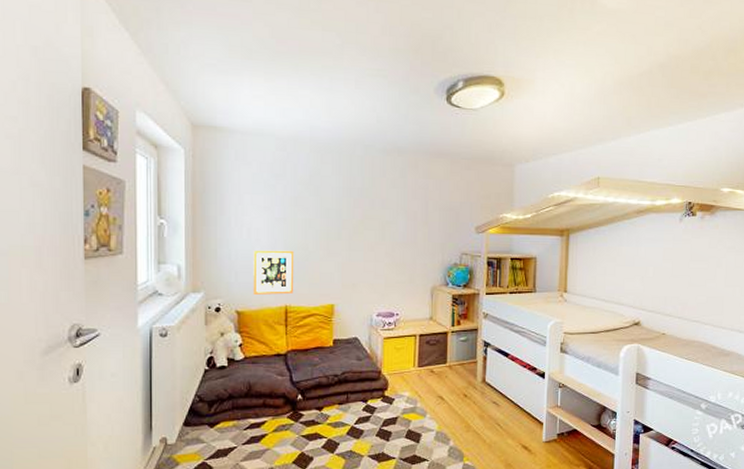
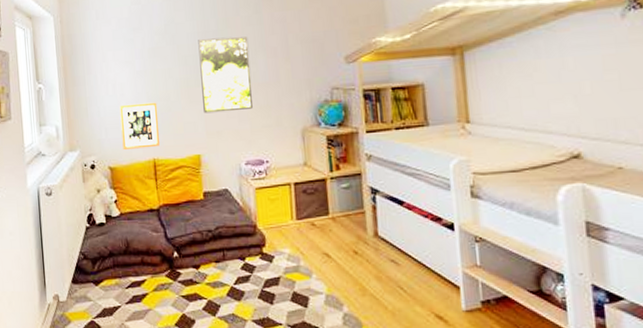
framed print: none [342,195,391,266] -> present [198,36,253,114]

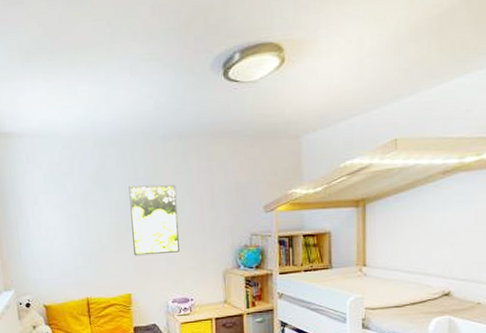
picture frame: present [119,102,159,149] -> none [53,245,92,289]

